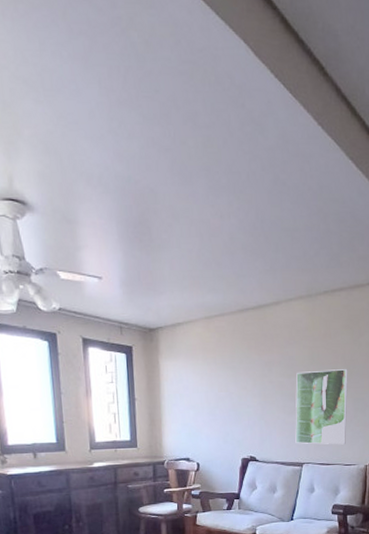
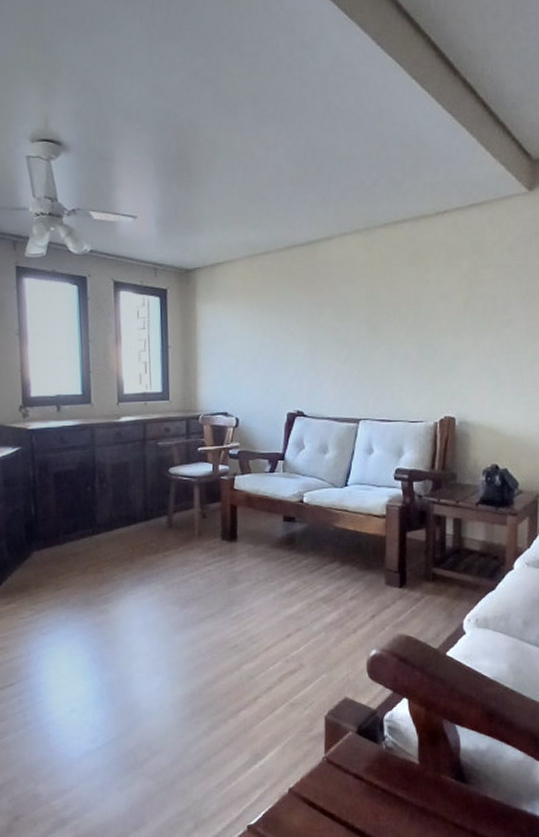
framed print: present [295,369,348,445] -> none [350,311,413,398]

